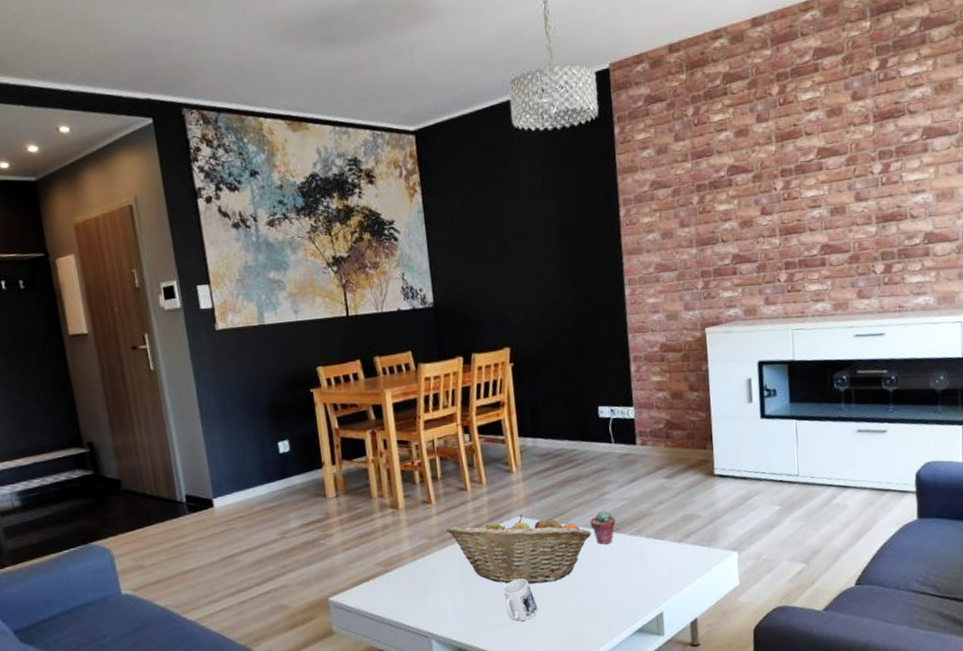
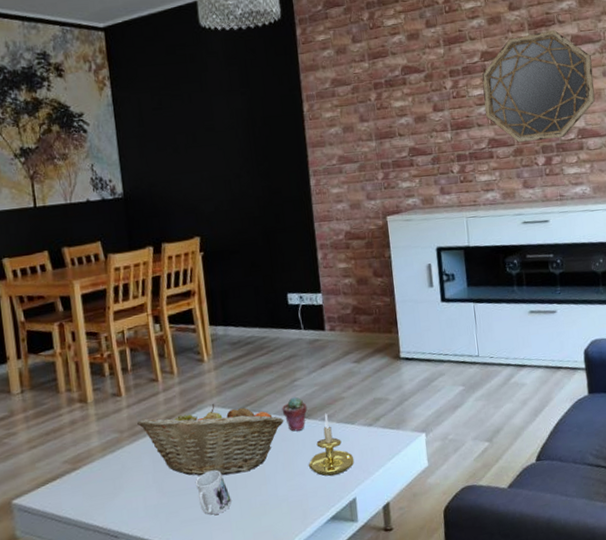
candle holder: none [615,527,663,590] -> present [308,413,355,476]
home mirror: none [817,121,947,249] -> present [481,29,595,143]

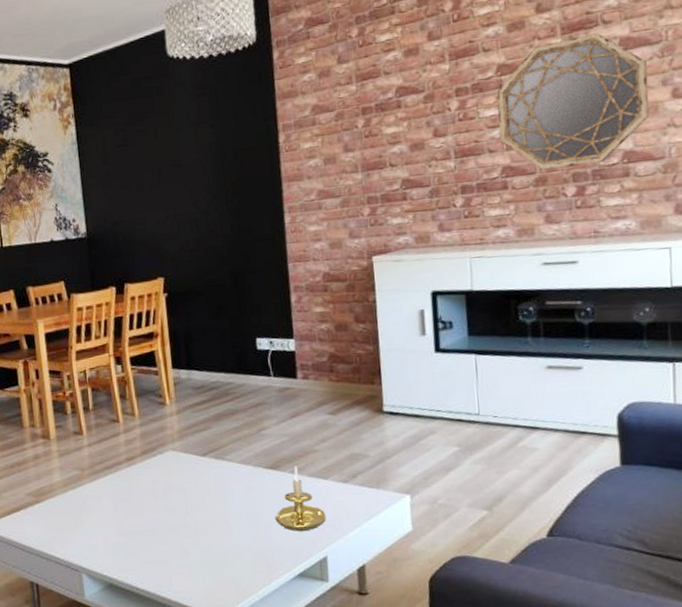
fruit basket: present [137,404,284,476] -> none [98,448,250,520]
mug: present [195,470,232,515] -> none [155,514,192,559]
potted succulent: present [281,396,308,432] -> none [247,446,275,482]

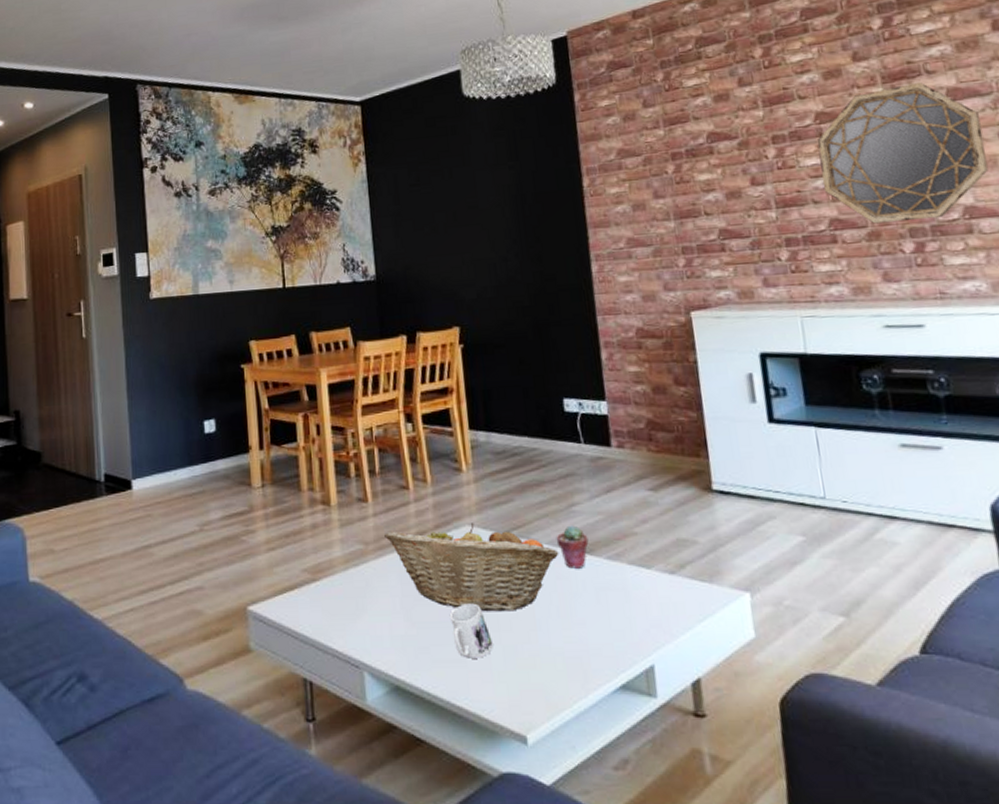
fruit basket: none [98,448,250,520] -> present [384,523,559,612]
mug: none [155,514,192,559] -> present [449,603,493,658]
potted succulent: none [247,446,275,482] -> present [556,525,589,569]
candle holder: present [274,465,327,531] -> none [589,550,652,631]

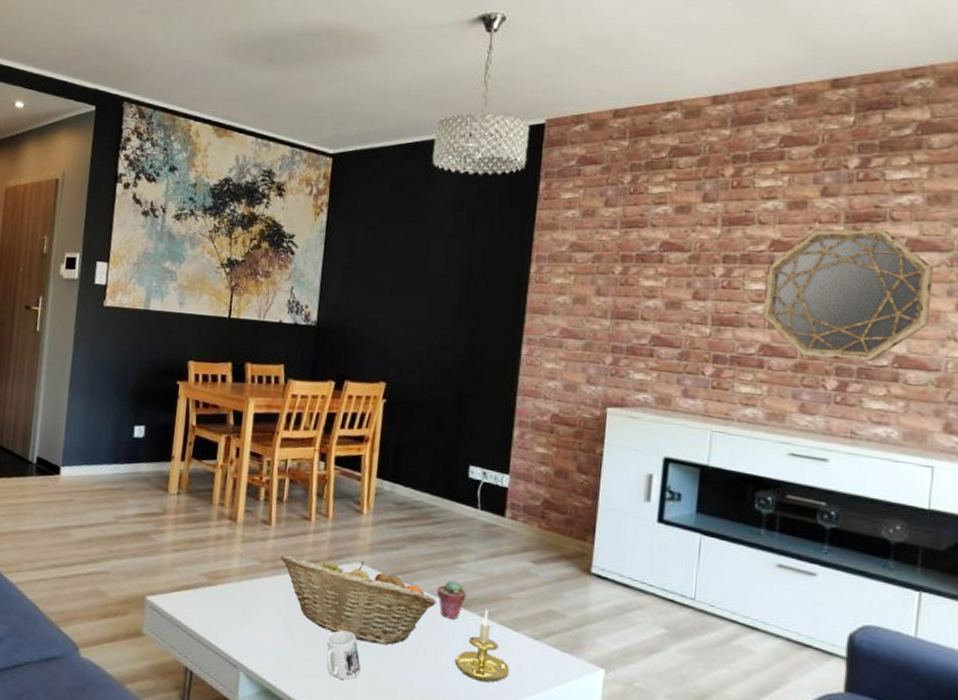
candle holder: none [589,550,652,631] -> present [454,608,510,682]

